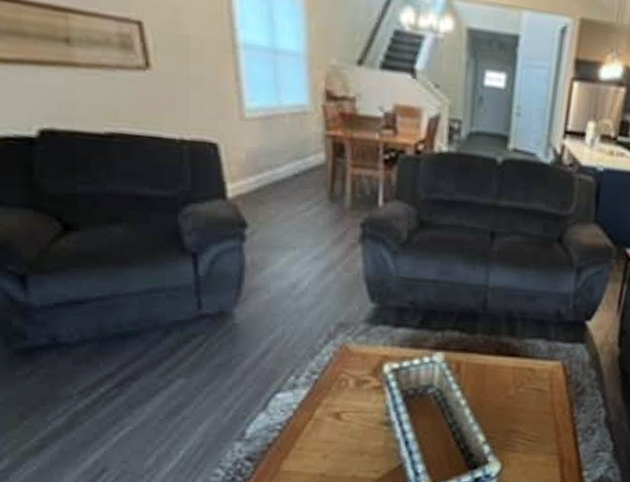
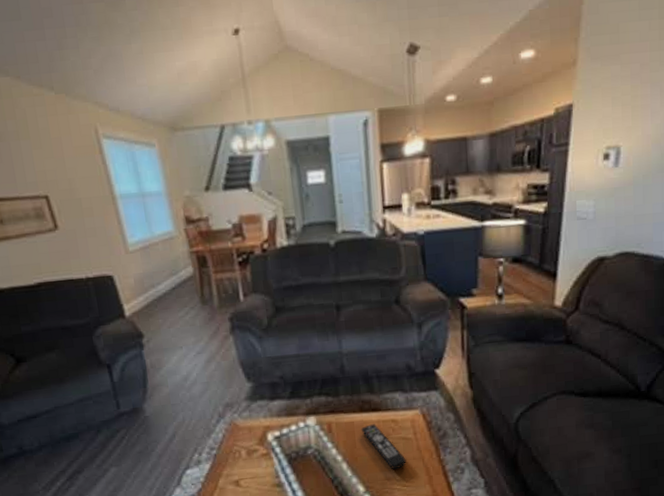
remote control: none [493,370,537,422] -> present [361,424,406,470]

